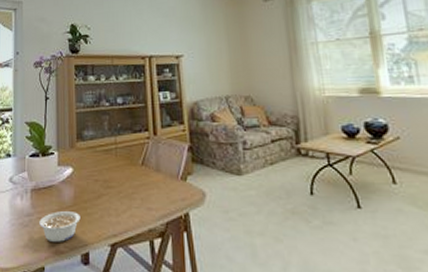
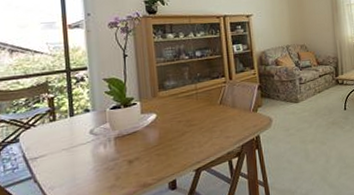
legume: present [39,211,81,242] -> none [125,149,166,178]

